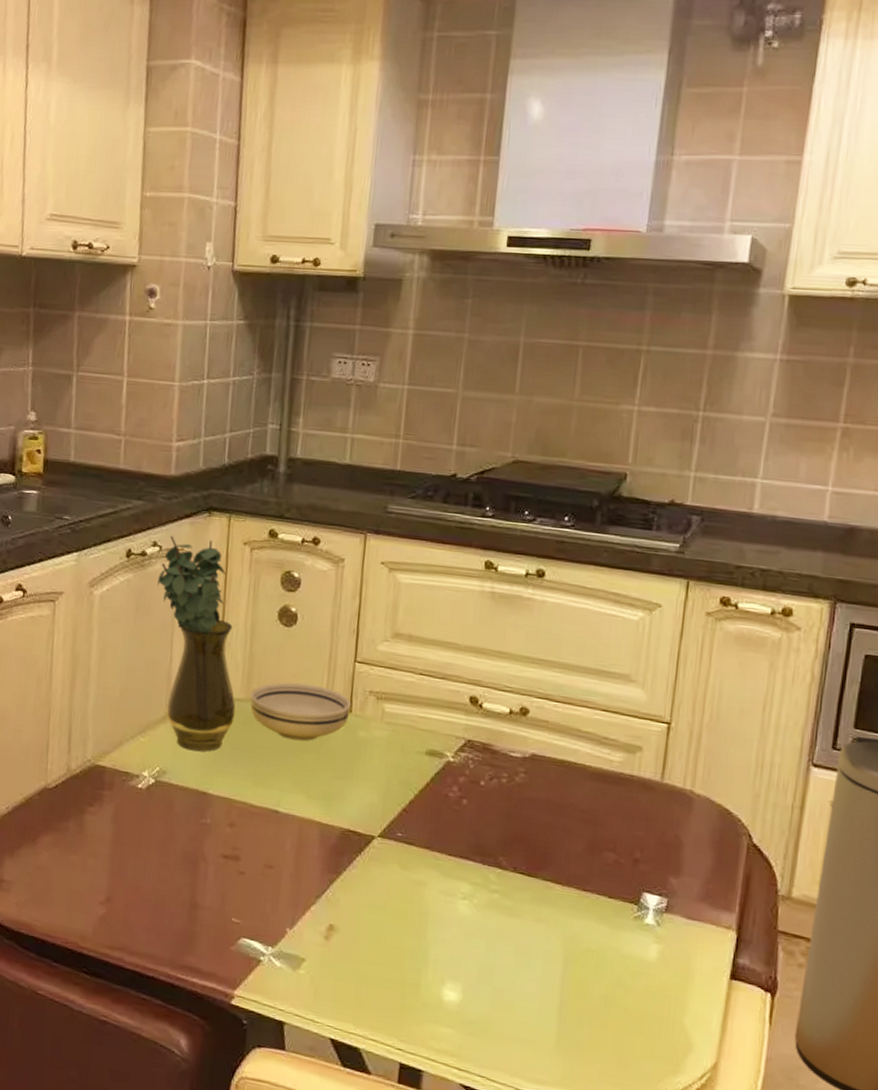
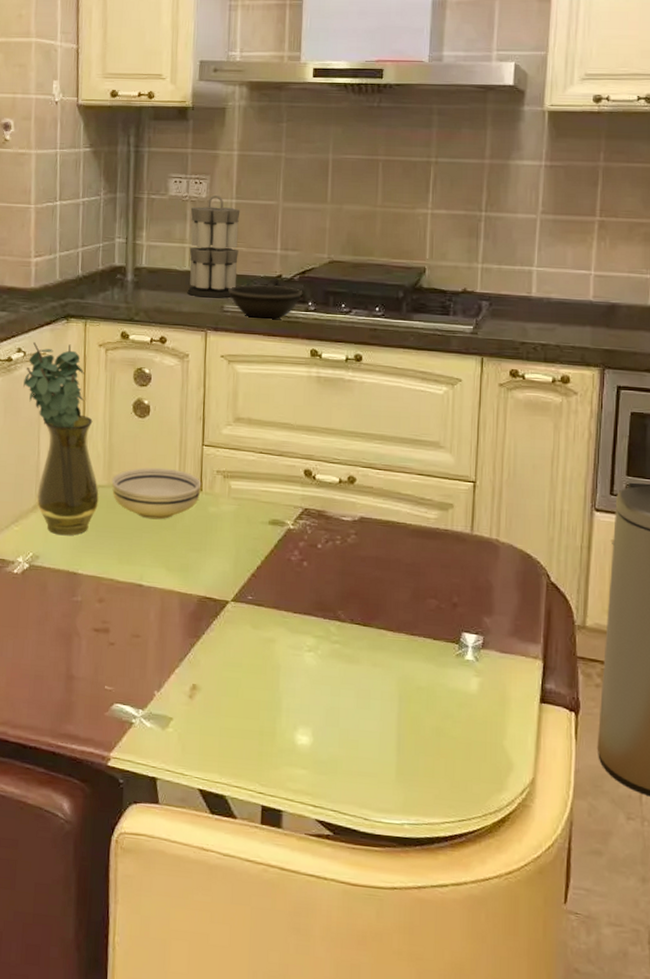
spice rack: none [346,379,413,497] -> present [187,194,241,298]
frying pan: none [394,476,481,525] -> present [228,277,303,320]

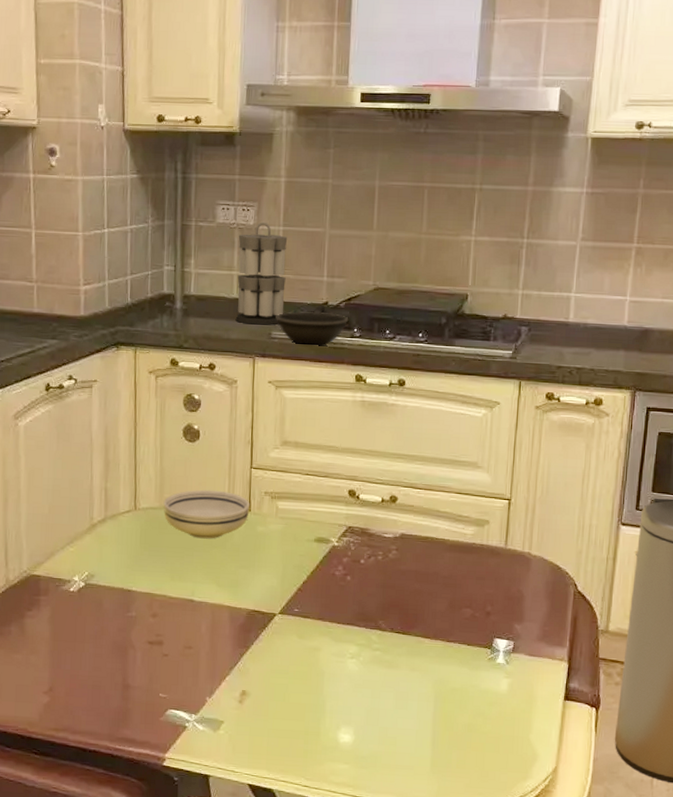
vase: present [23,342,99,536] -> none [75,370,151,556]

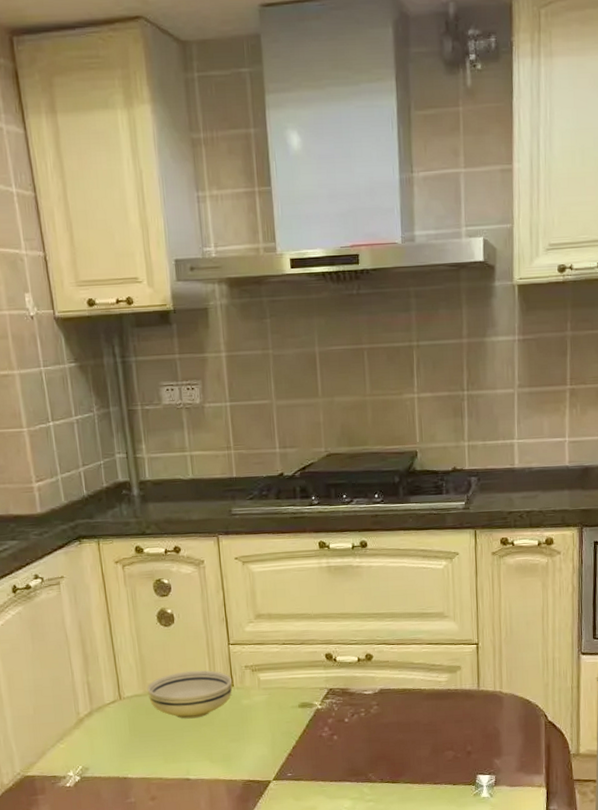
spice rack: present [235,222,288,325] -> none [186,399,242,504]
frying pan: present [276,304,349,346] -> none [234,476,306,519]

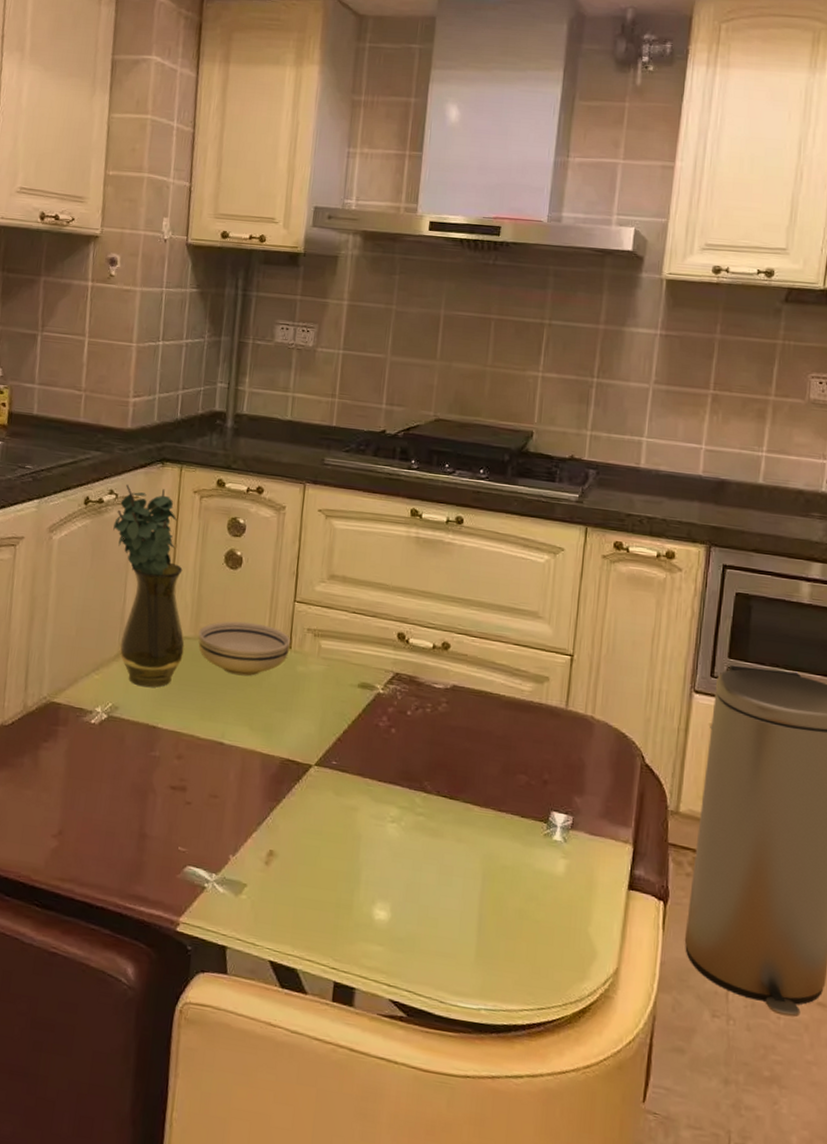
vase: none [46,565,138,746] -> present [113,485,185,688]

